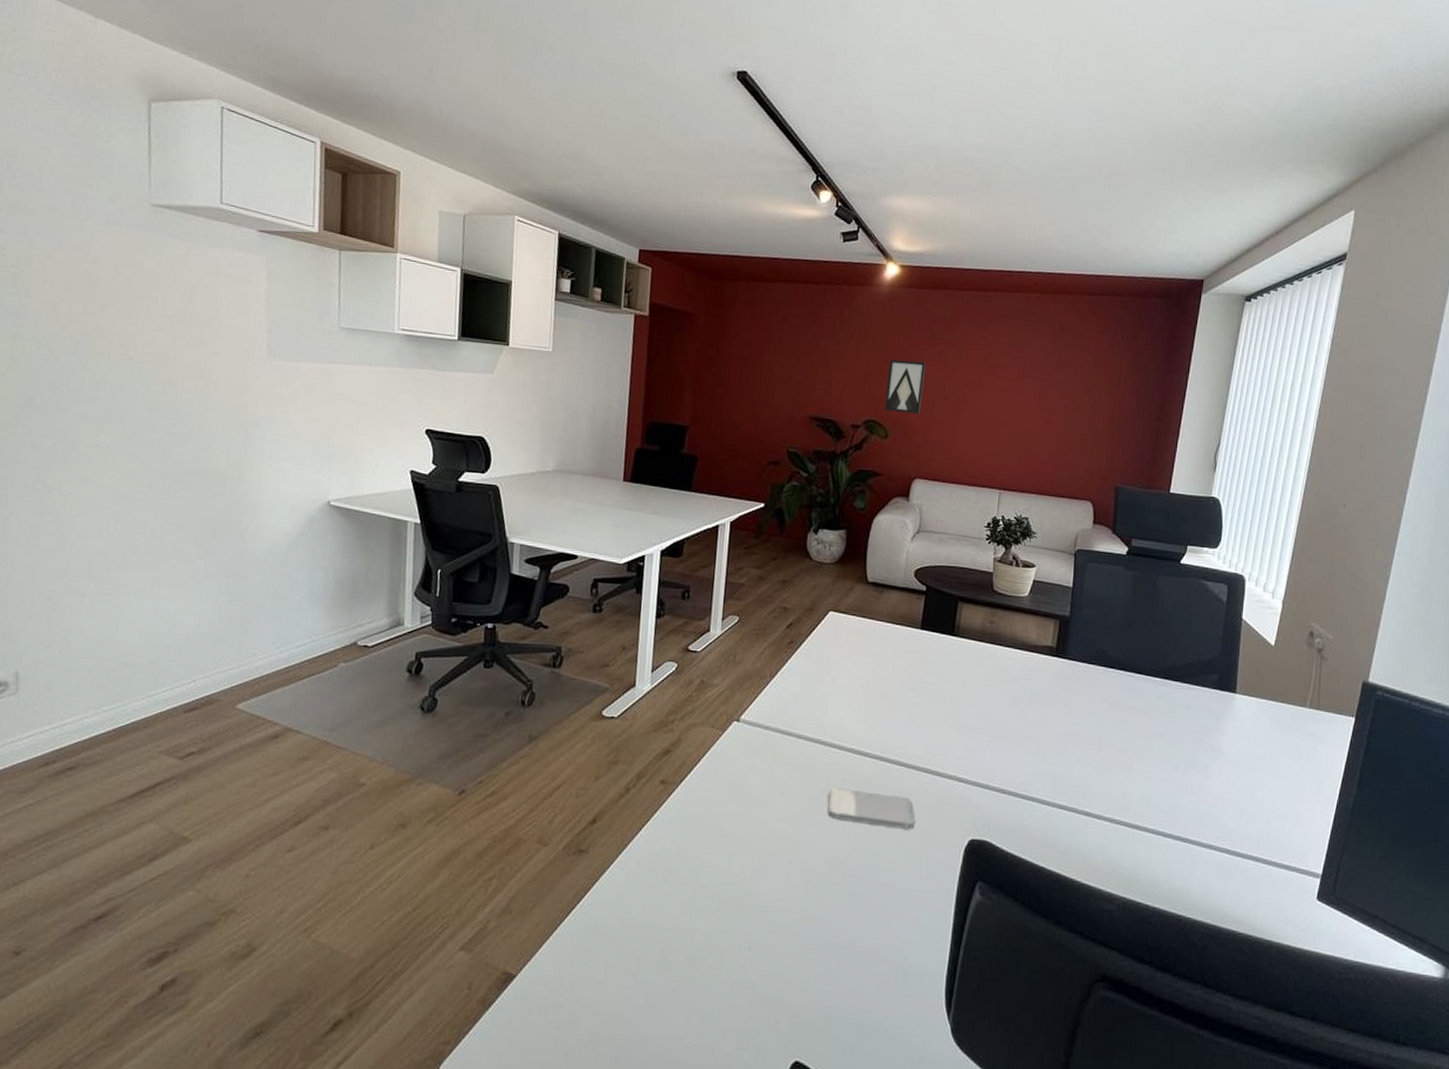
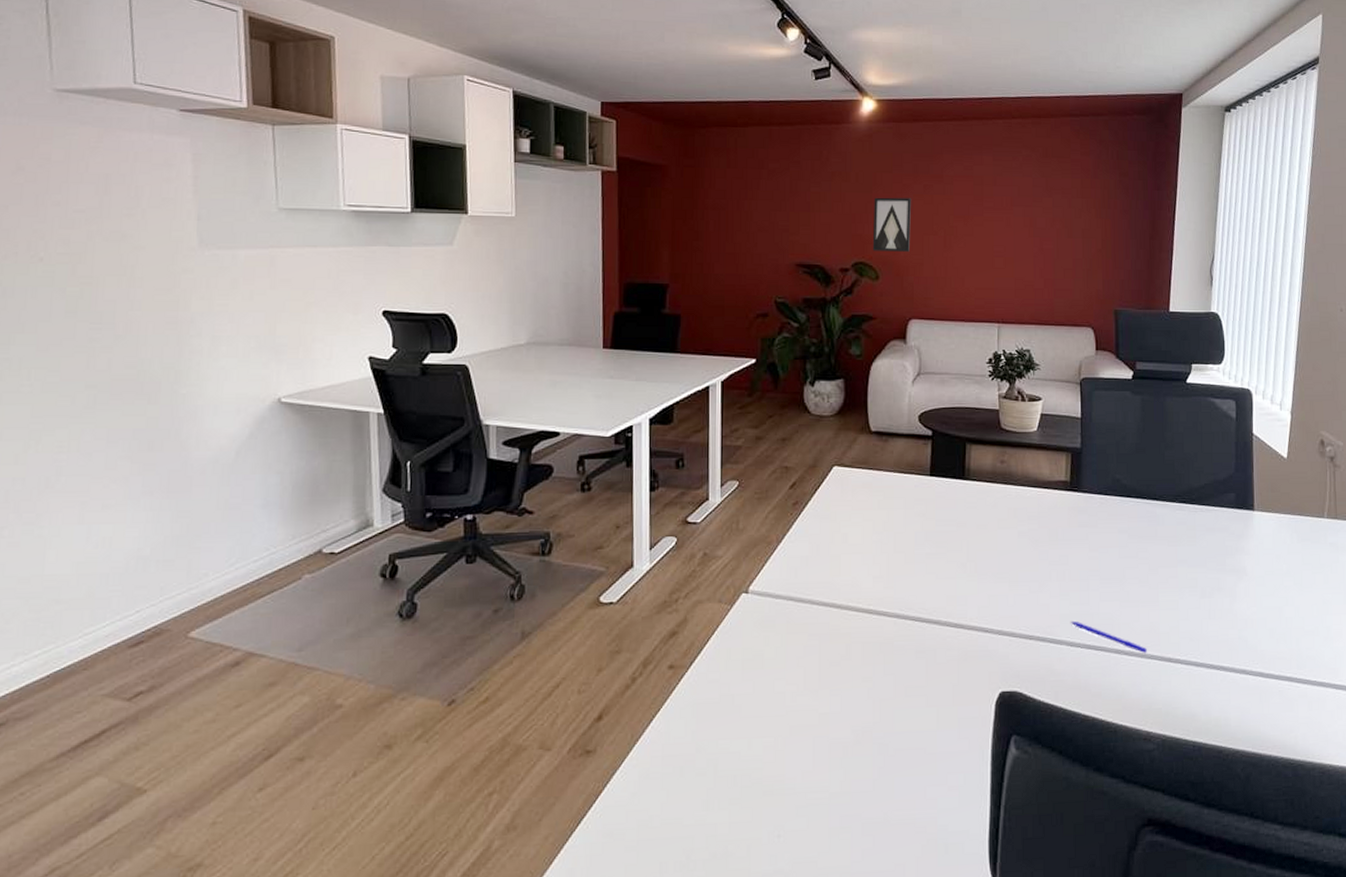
smartphone: present [828,788,916,829] -> none [850,653,943,688]
pen: none [1043,780,1116,819] -> present [1070,620,1147,654]

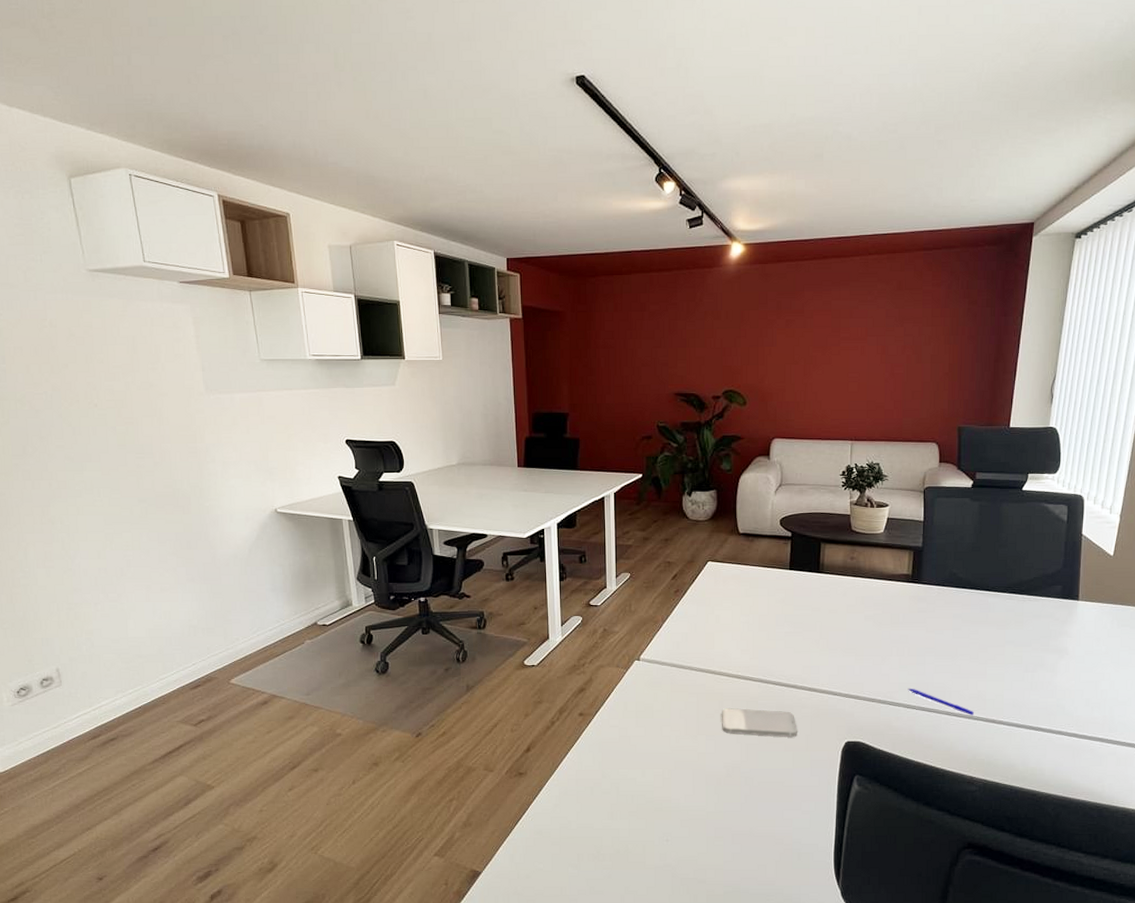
smartphone: none [850,653,943,688] -> present [722,708,798,737]
wall art: present [872,197,912,252] -> none [741,332,776,380]

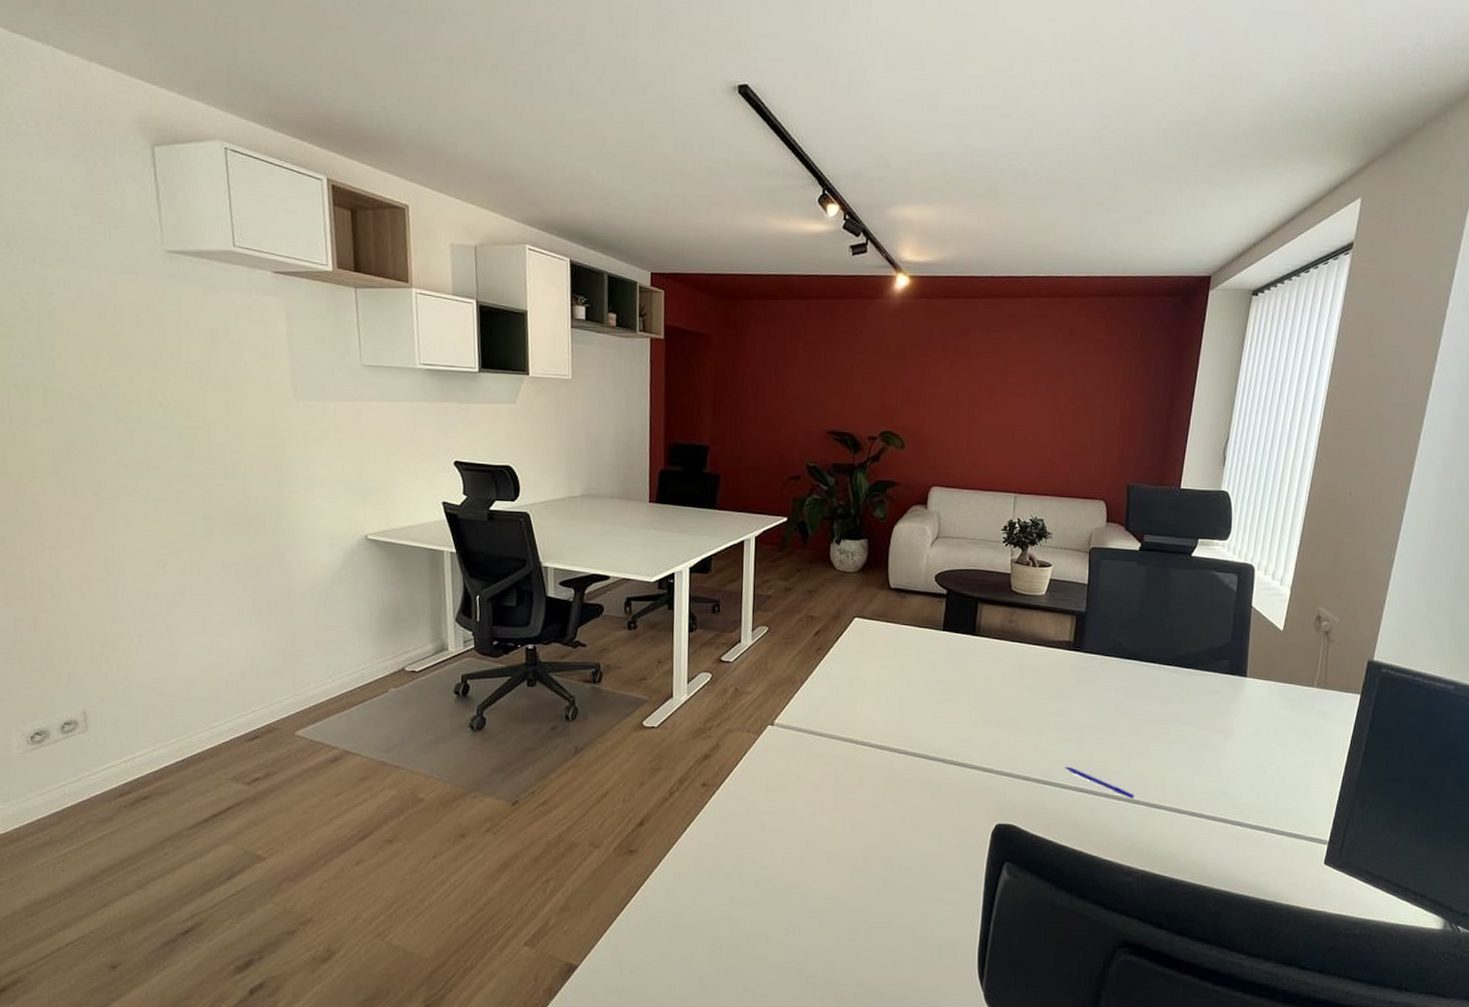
smartphone: present [722,708,798,737] -> none [861,783,945,817]

